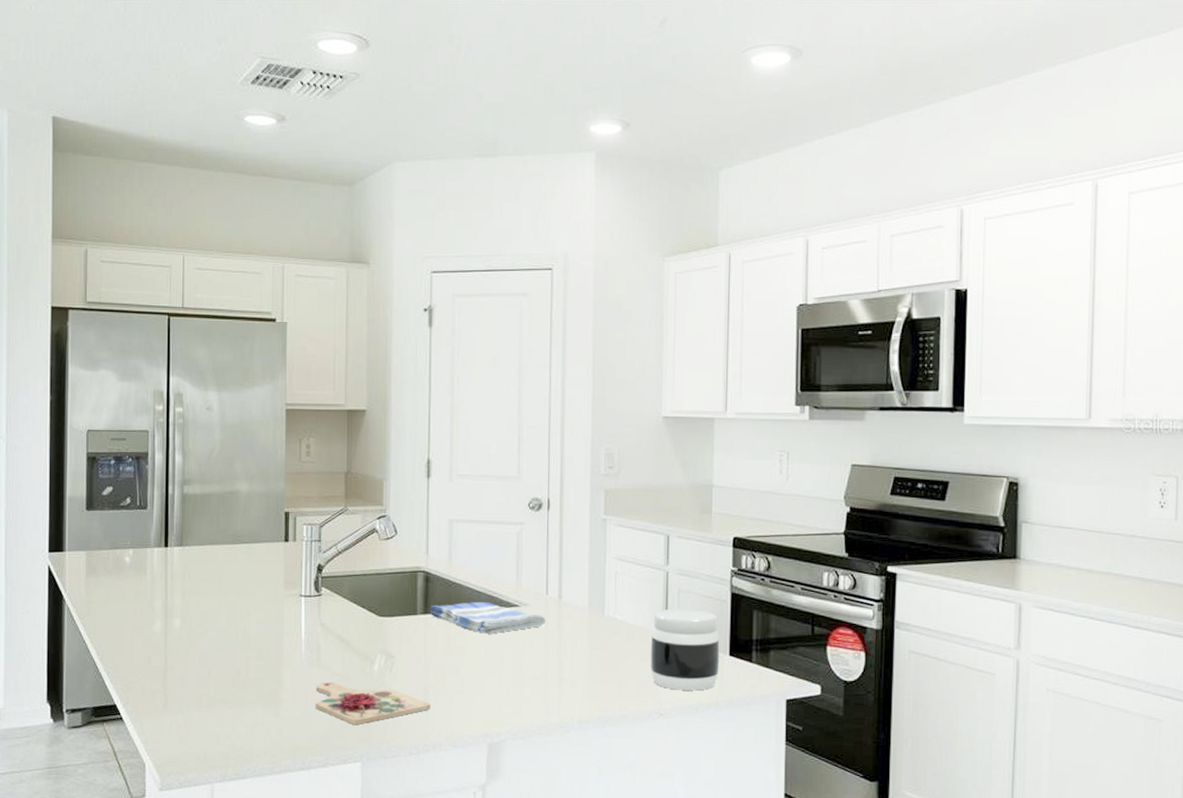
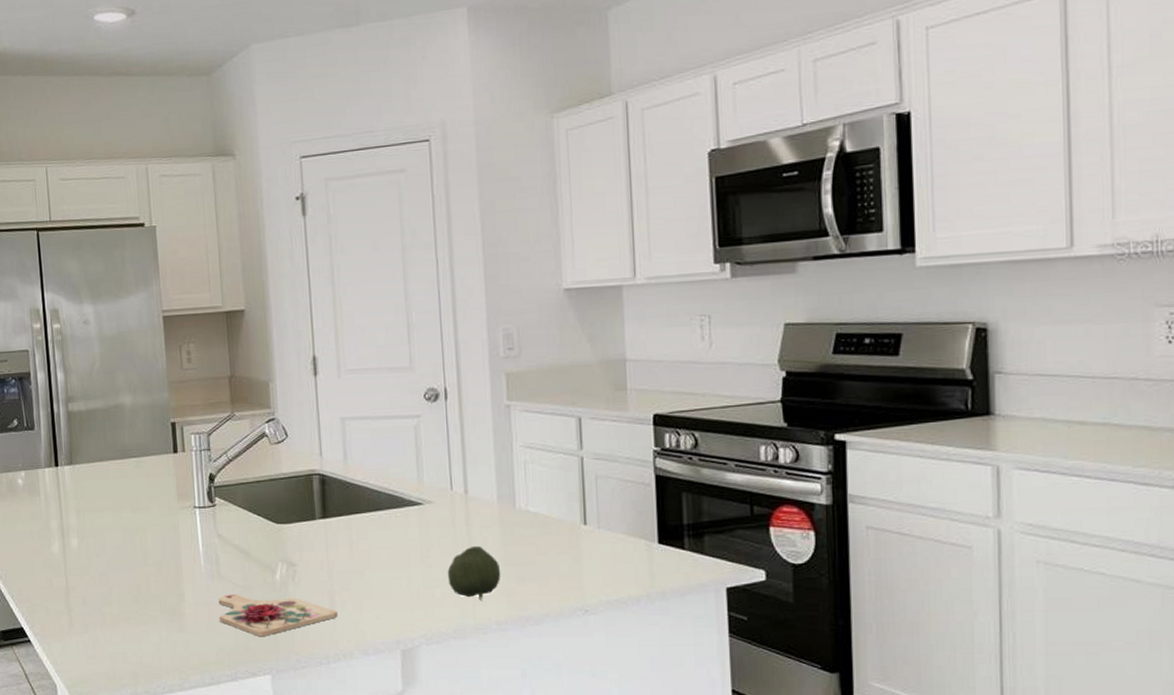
dish towel: present [430,601,546,634] -> none [328,501,453,535]
fruit: none [537,648,586,700] -> present [447,545,501,600]
jar: present [650,609,720,691] -> none [569,496,648,584]

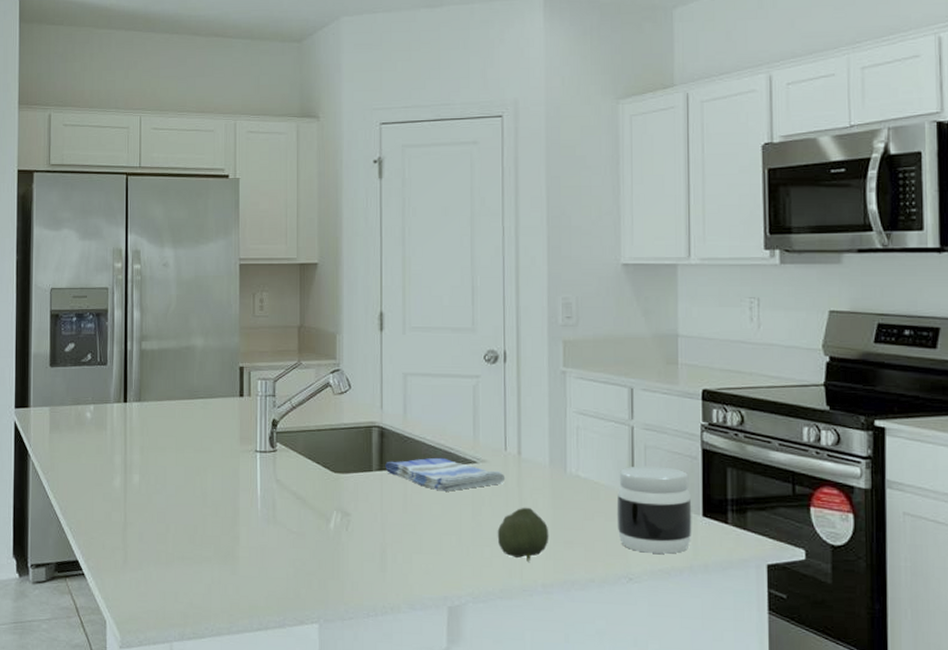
cutting board: present [218,594,338,636] -> none [271,540,388,584]
dish towel: none [328,501,453,535] -> present [385,457,506,491]
jar: none [569,496,648,584] -> present [616,466,692,554]

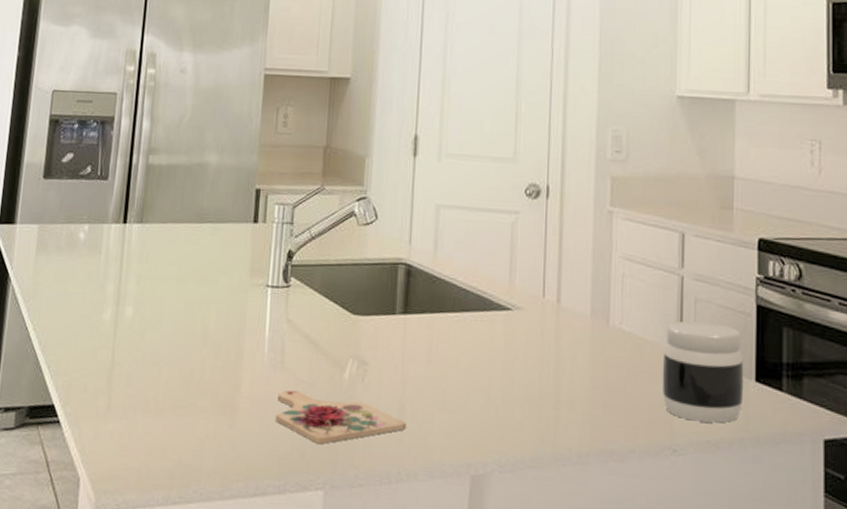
cutting board: none [271,540,388,584] -> present [275,390,406,444]
dish towel: present [385,457,506,491] -> none [410,301,542,341]
fruit: present [497,507,549,562] -> none [530,362,587,426]

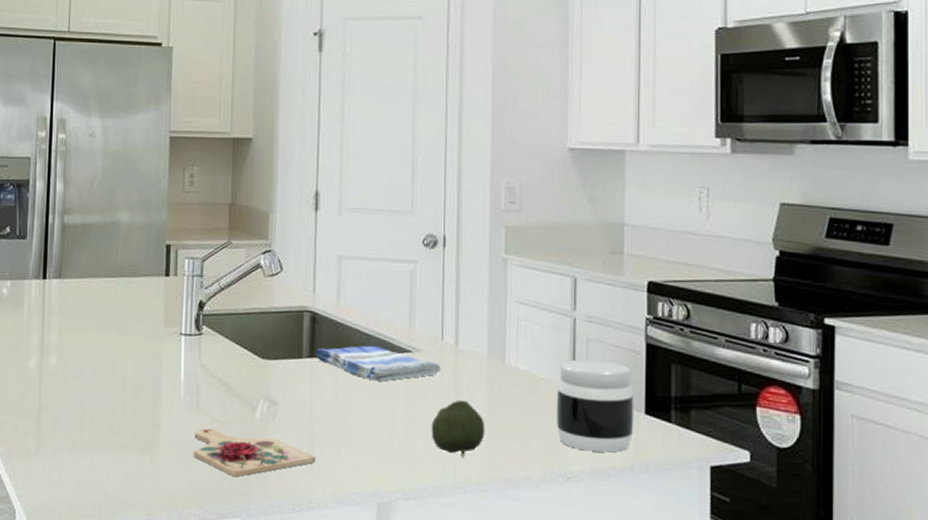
dish towel: none [410,301,542,341] -> present [316,345,442,381]
fruit: none [530,362,587,426] -> present [431,399,485,458]

